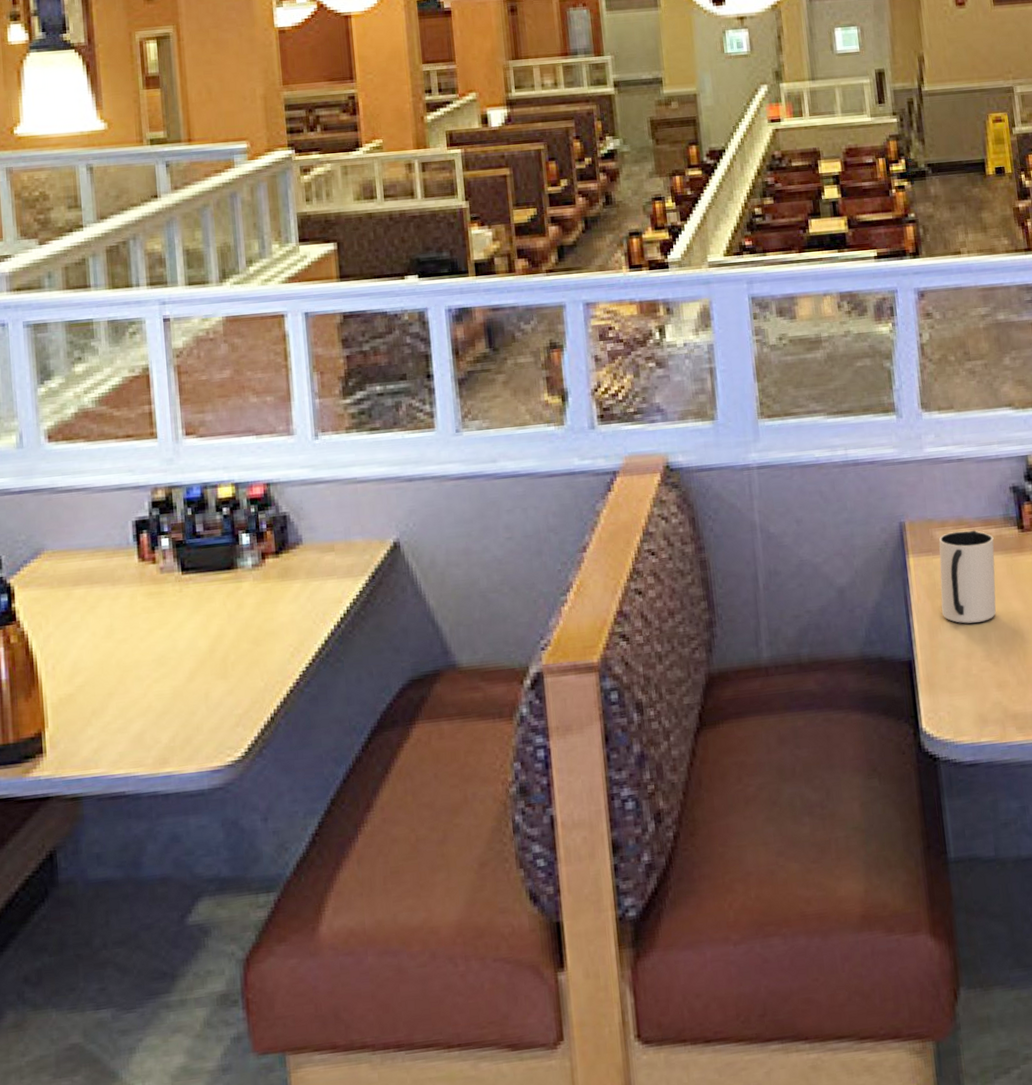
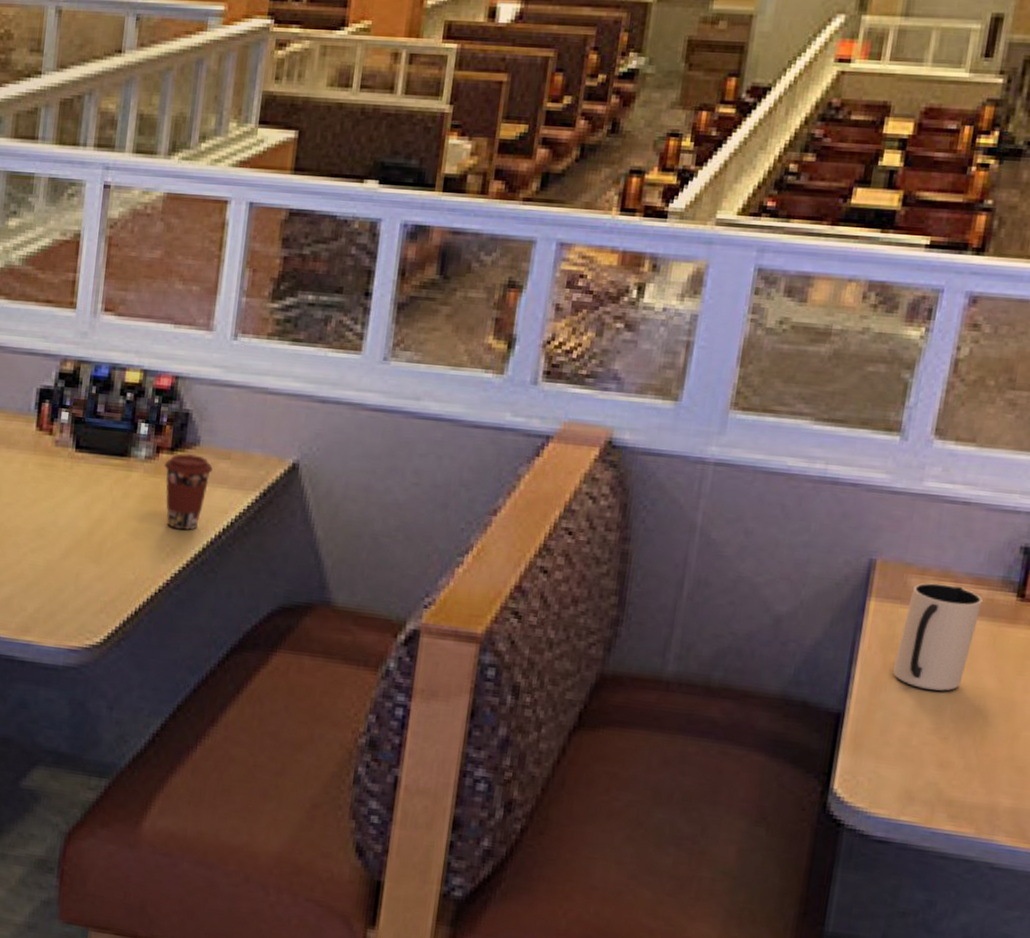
coffee cup: none [272,553,319,628] -> present [164,453,213,530]

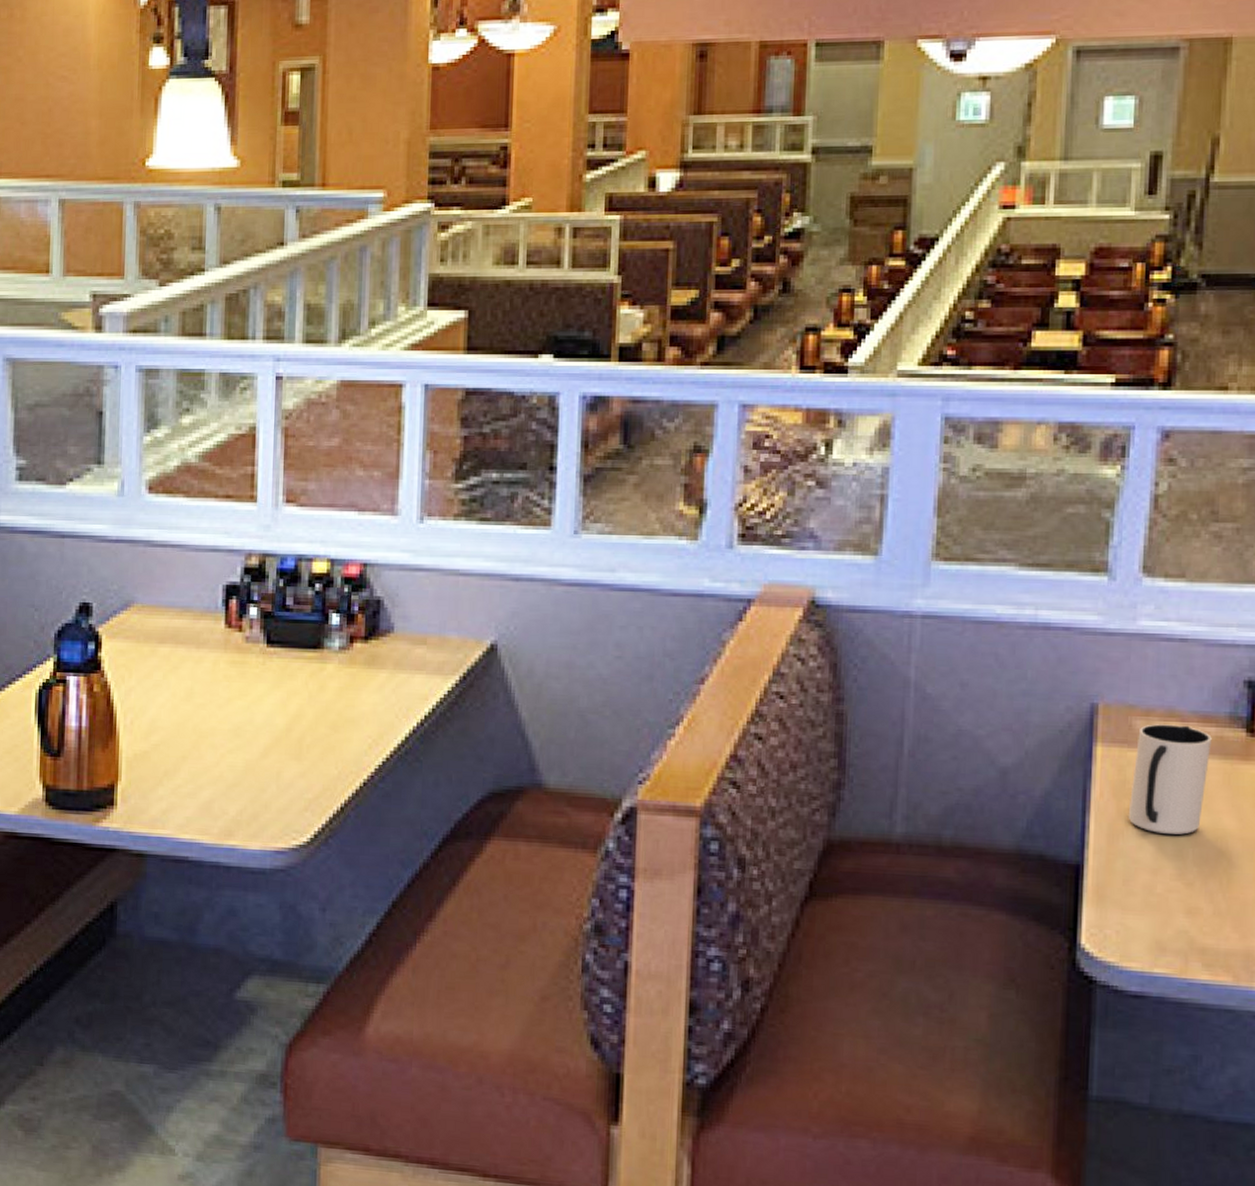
coffee cup: present [164,453,213,530] -> none [359,641,409,719]

